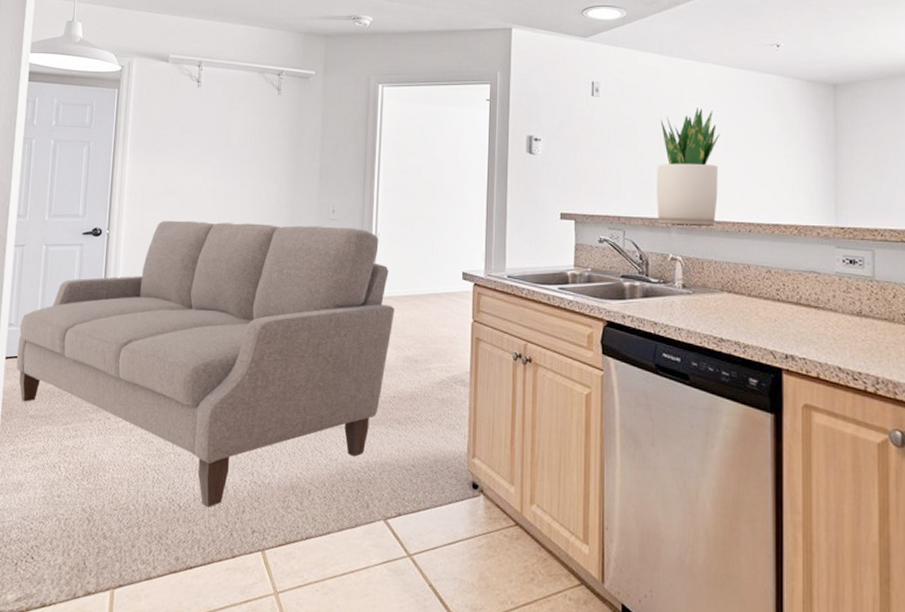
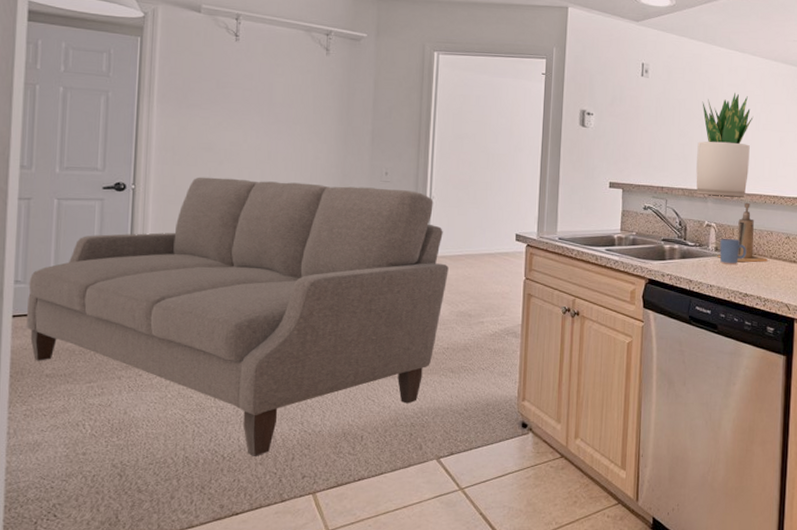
soap dispenser: none [685,231,746,302] -> present [717,202,768,263]
mug: none [688,273,720,304] -> present [719,238,747,265]

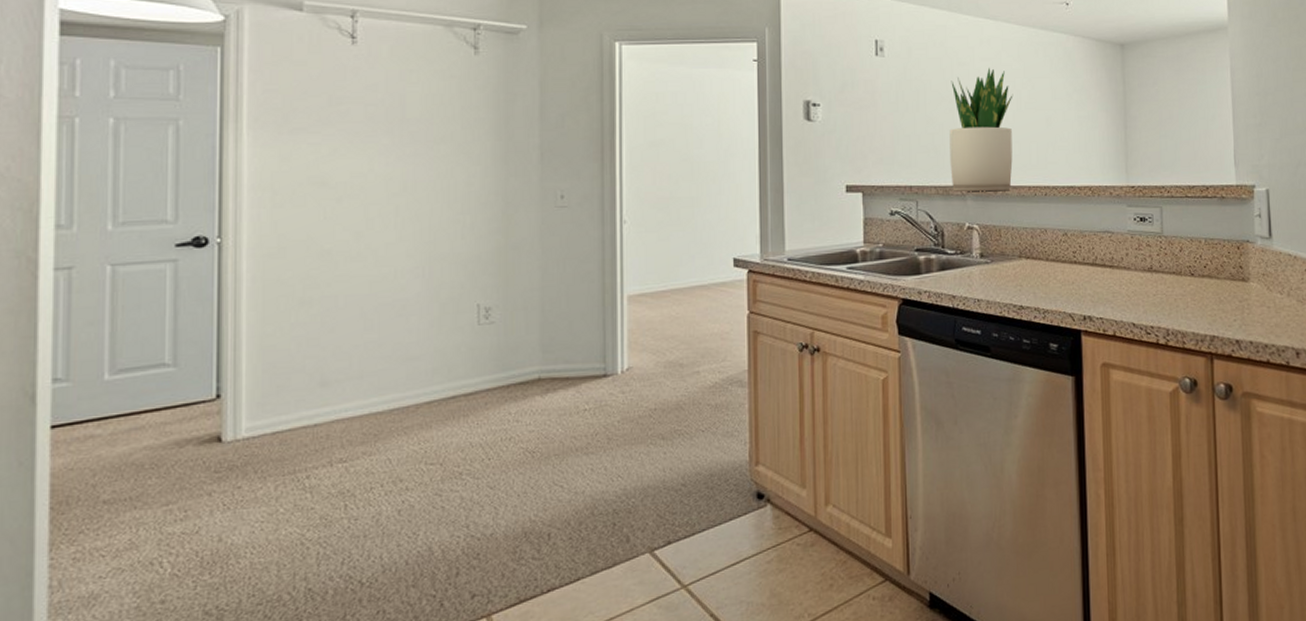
sofa: present [27,177,449,456] -> none [72,215,650,577]
soap dispenser: present [717,202,768,263] -> none [983,196,1044,269]
mug: present [719,238,747,265] -> none [985,241,1018,273]

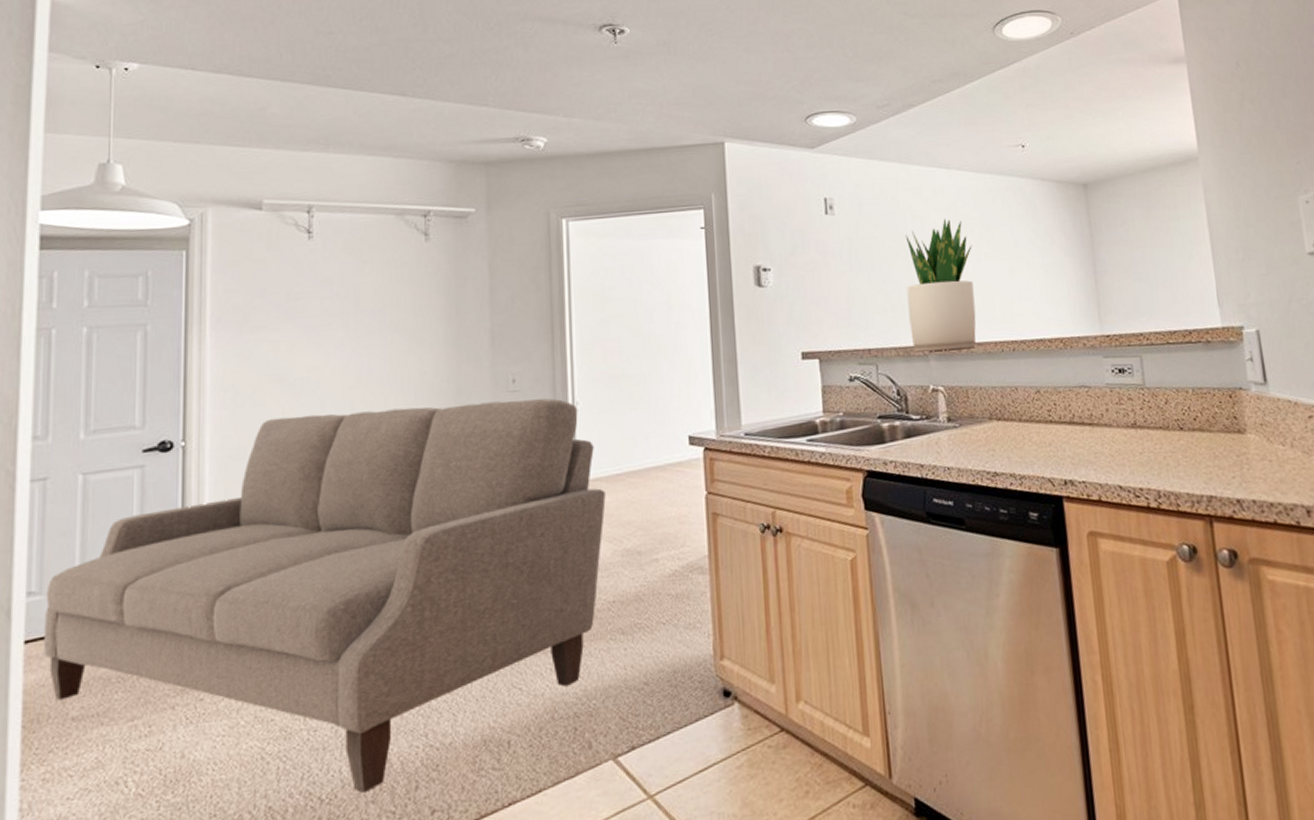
sofa: none [72,215,650,577] -> present [44,398,606,793]

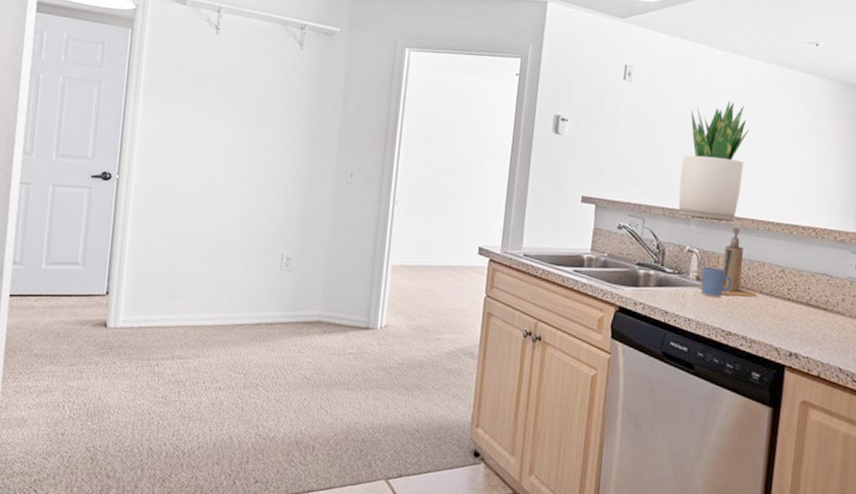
sofa: present [44,398,606,793] -> none [21,170,408,456]
soap dispenser: none [951,354,1017,433] -> present [698,227,757,298]
mug: none [952,402,989,438] -> present [701,266,733,298]

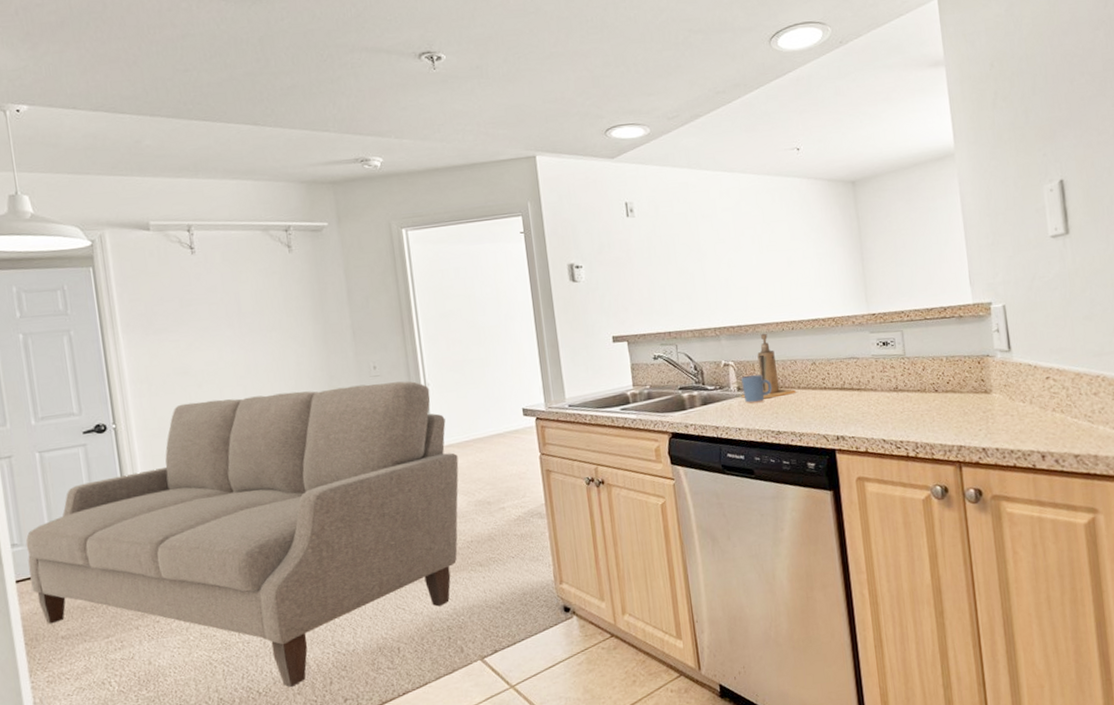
sofa: none [21,170,408,456] -> present [25,381,459,687]
planter: present [678,101,750,222] -> none [696,217,760,334]

